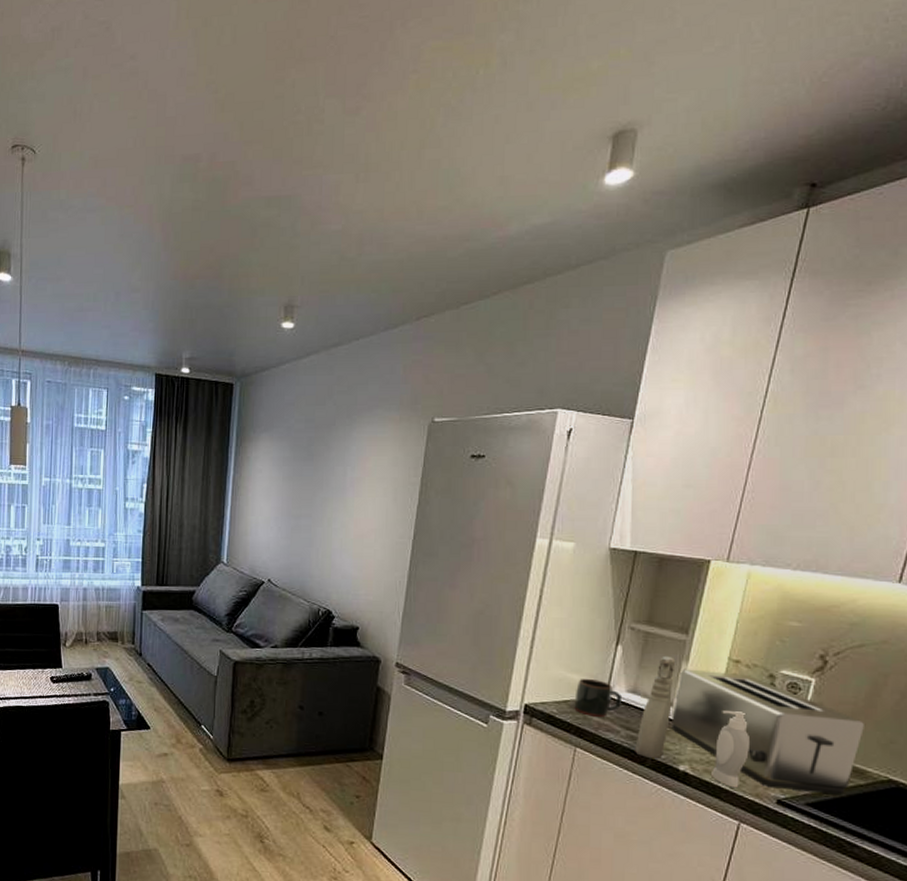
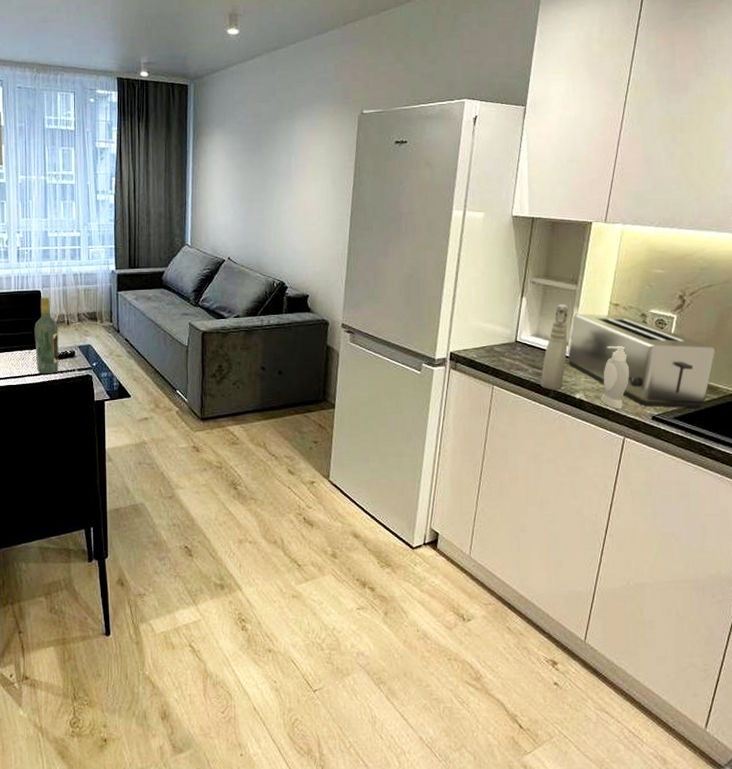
wine bottle: none [49,611,75,697] -> present [34,296,59,375]
mug: present [574,678,623,717] -> none [490,326,529,358]

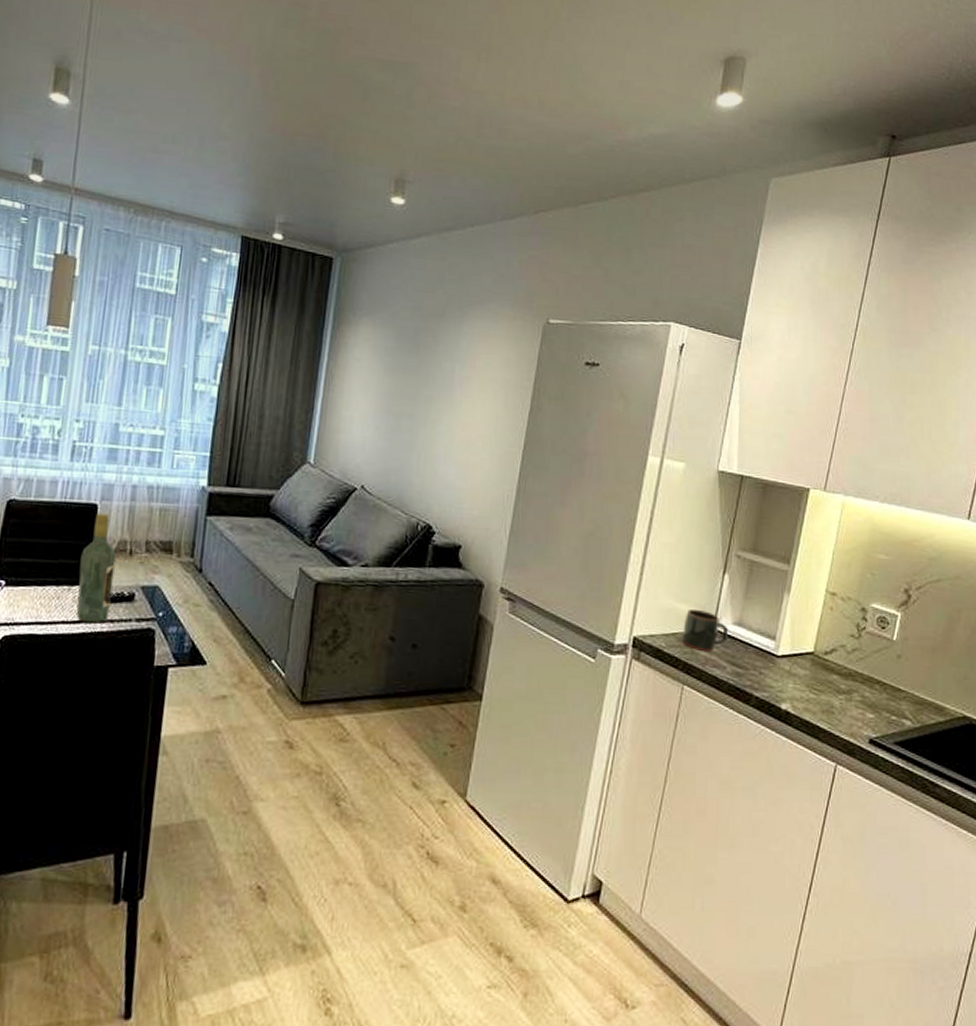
mug: none [490,326,529,358] -> present [682,608,729,651]
spray bottle: present [540,303,569,391] -> none [740,586,779,698]
toaster: present [568,313,715,409] -> none [774,600,942,733]
soap bottle: present [600,346,630,410] -> none [810,645,846,728]

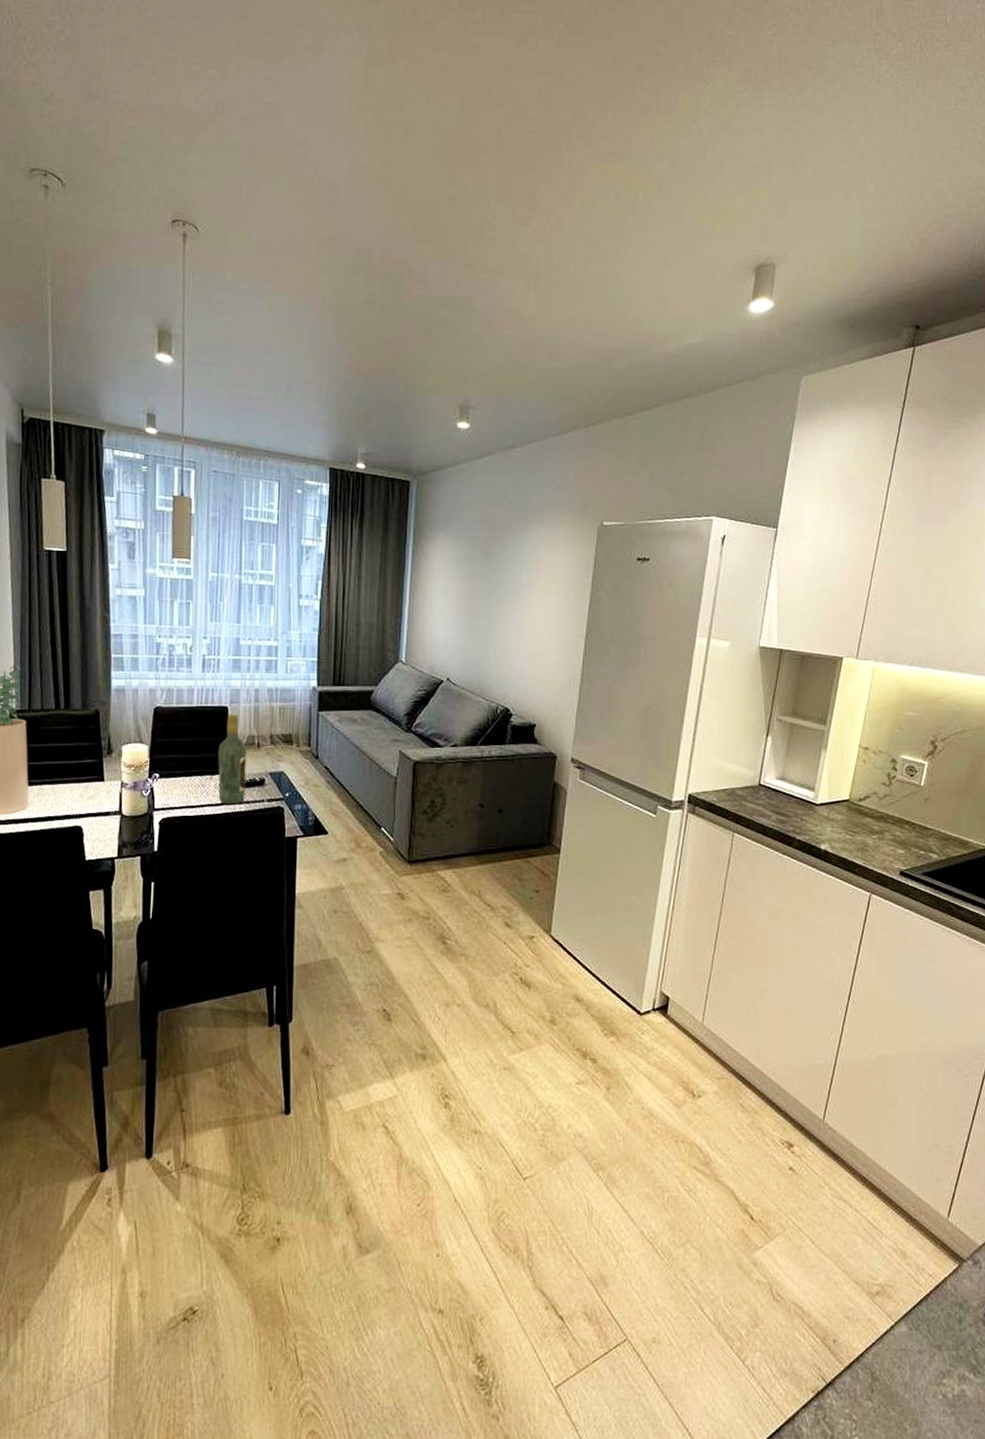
mug: present [682,608,729,651] -> none [732,767,773,803]

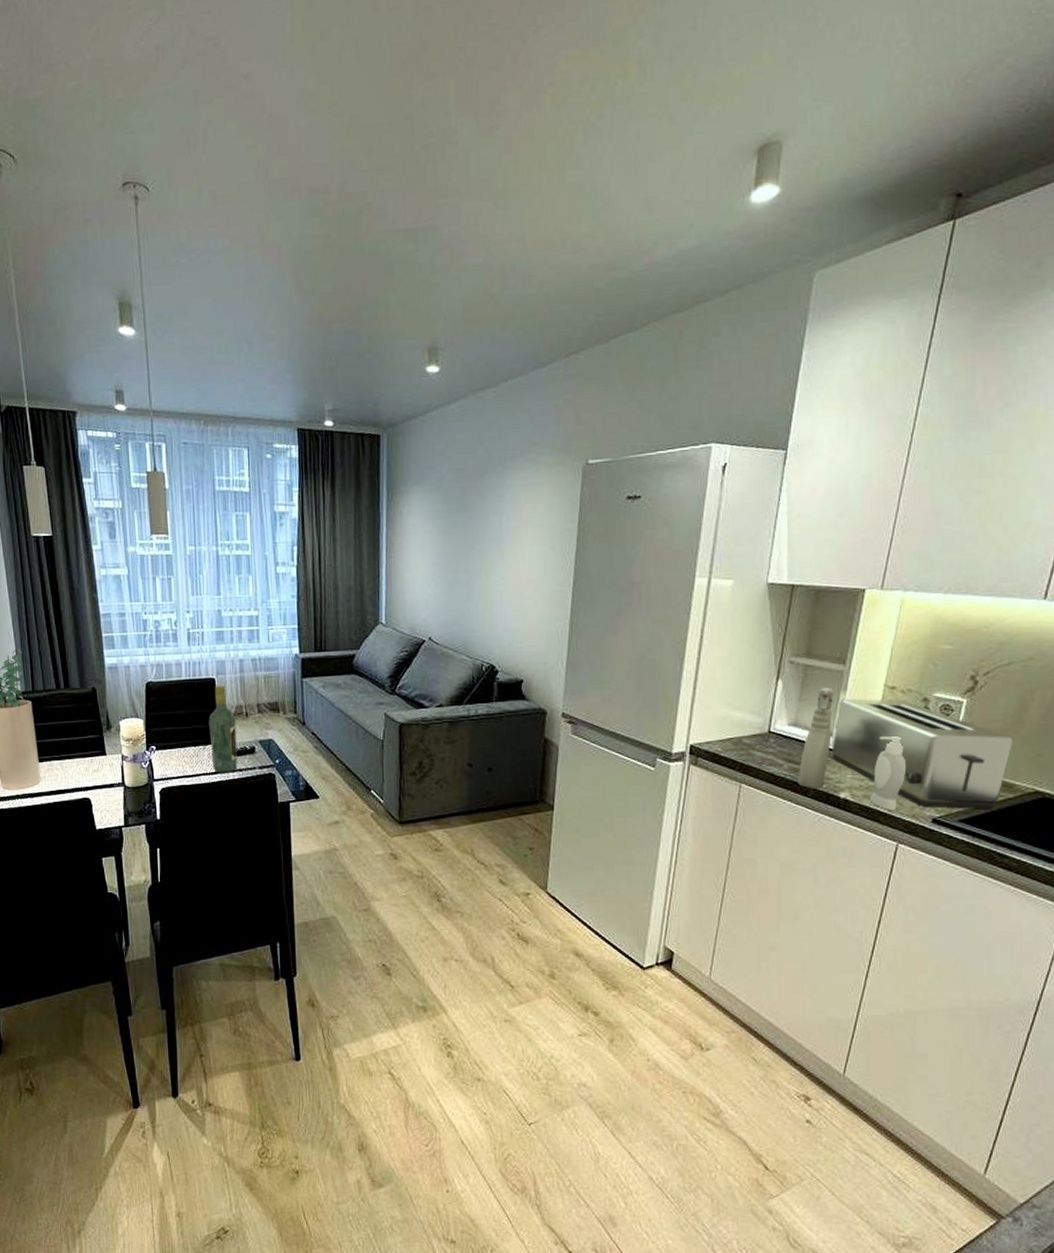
spray bottle: none [784,745,816,841] -> present [797,687,834,789]
toaster: none [814,756,966,864] -> present [832,698,1012,810]
soap bottle: none [846,793,878,863] -> present [869,736,907,811]

